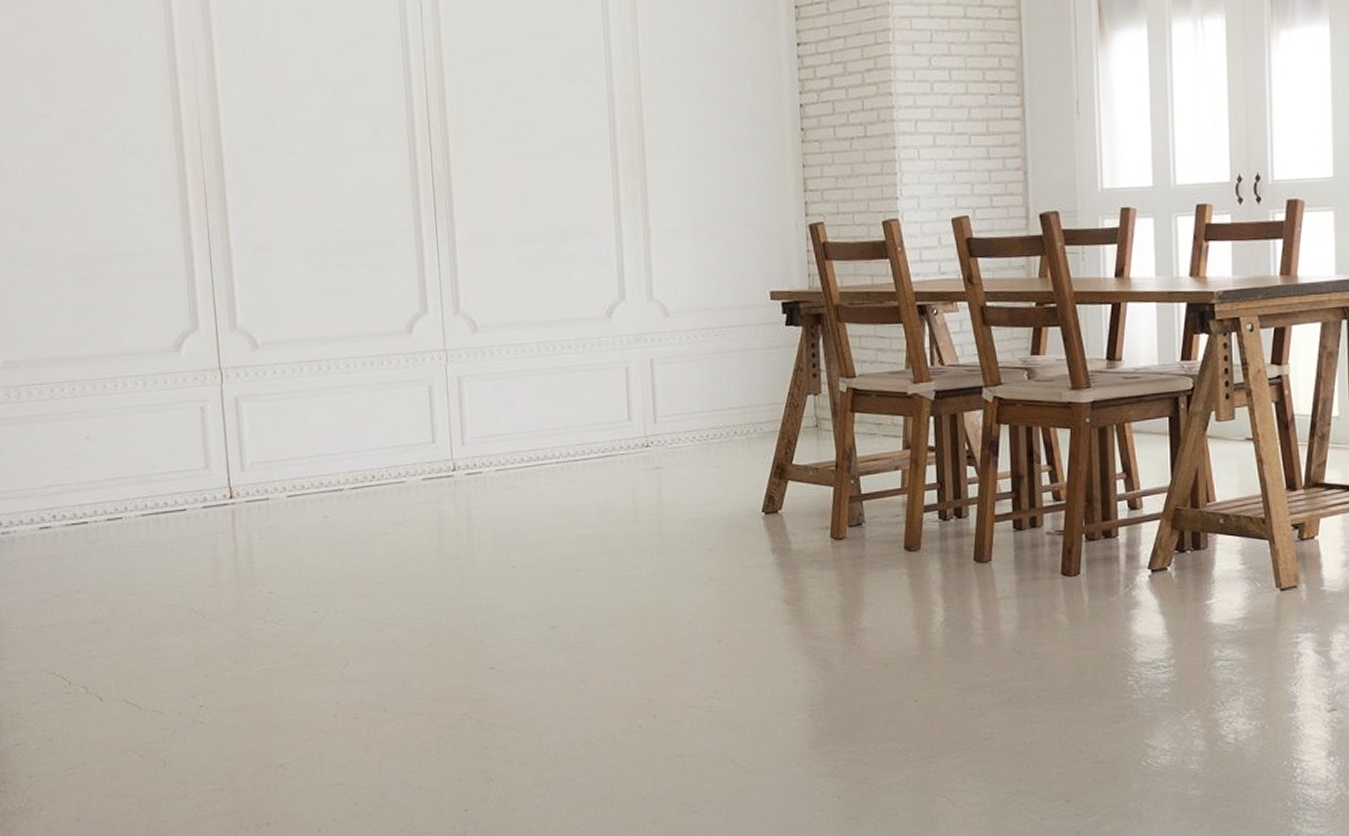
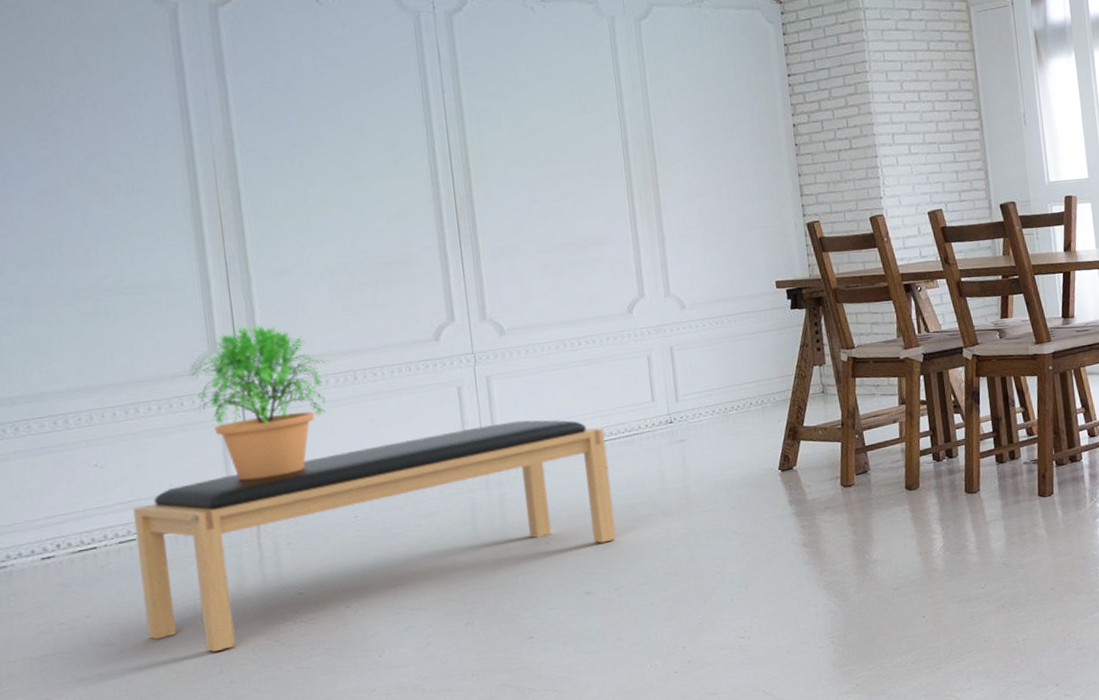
bench: none [120,429,584,643] -> present [133,420,617,653]
potted plant: none [171,301,305,467] -> present [188,324,331,480]

